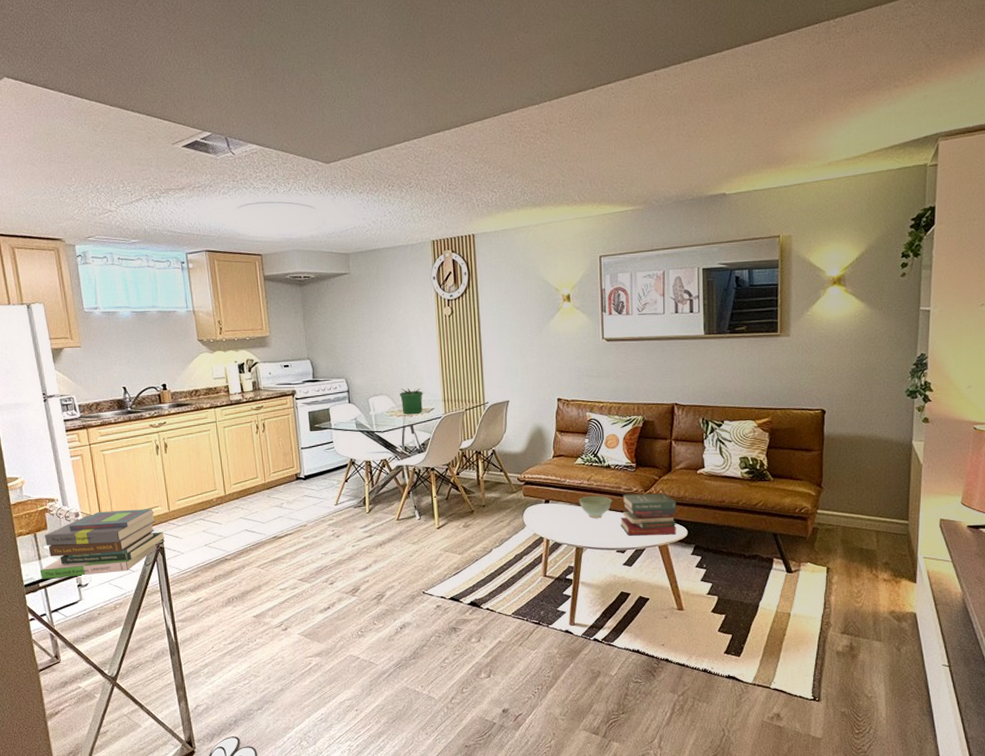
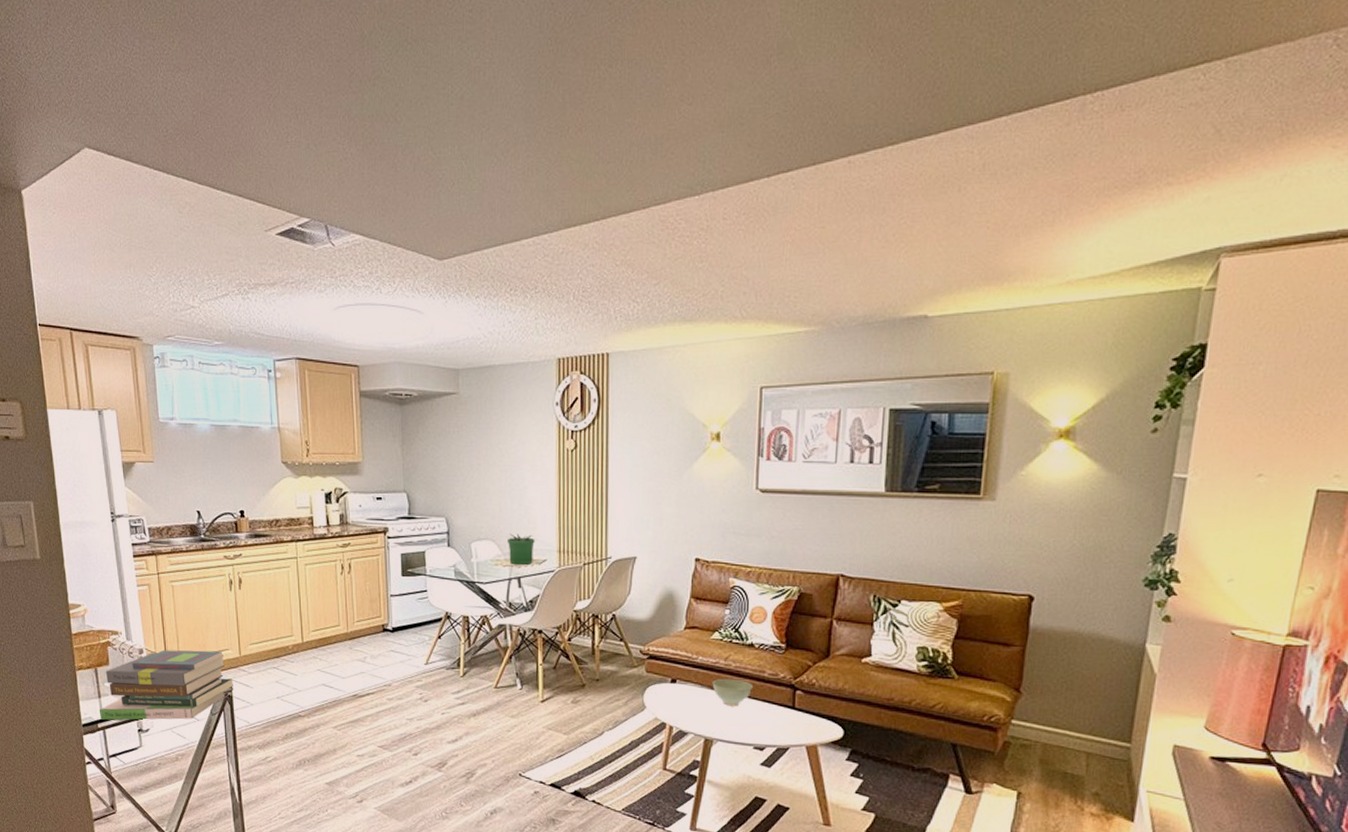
books: present [620,493,677,536] -> none [761,680,833,734]

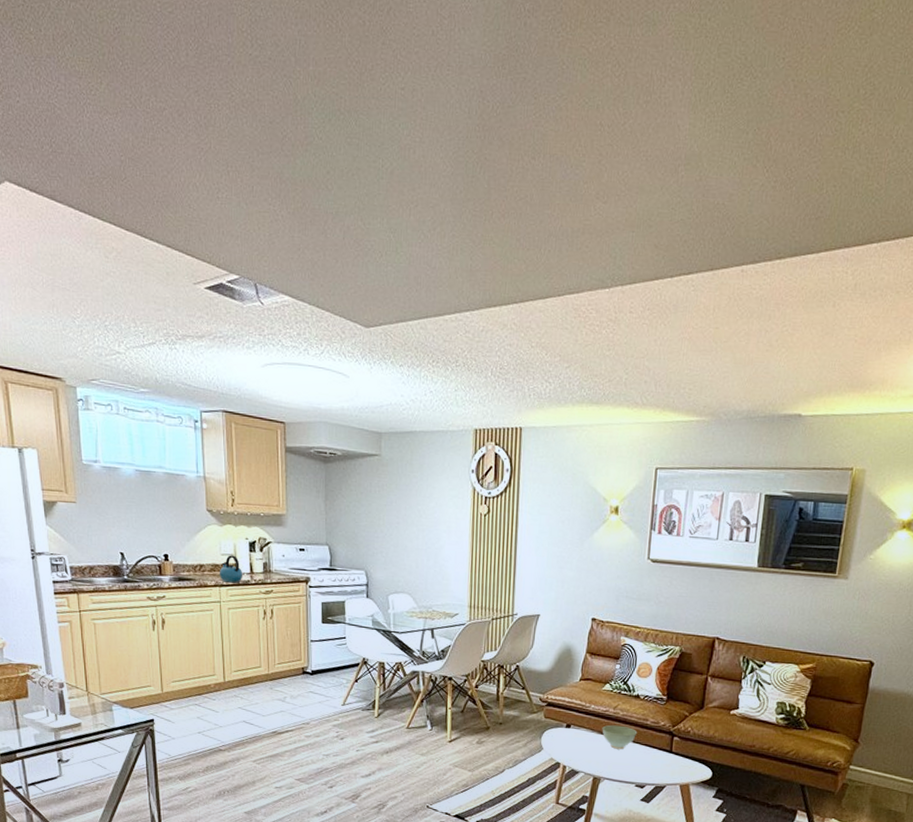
books: present [99,650,233,720] -> none [17,684,155,751]
kettle: none [295,508,320,537] -> present [219,555,243,583]
planter: present [508,534,536,566] -> none [423,588,449,618]

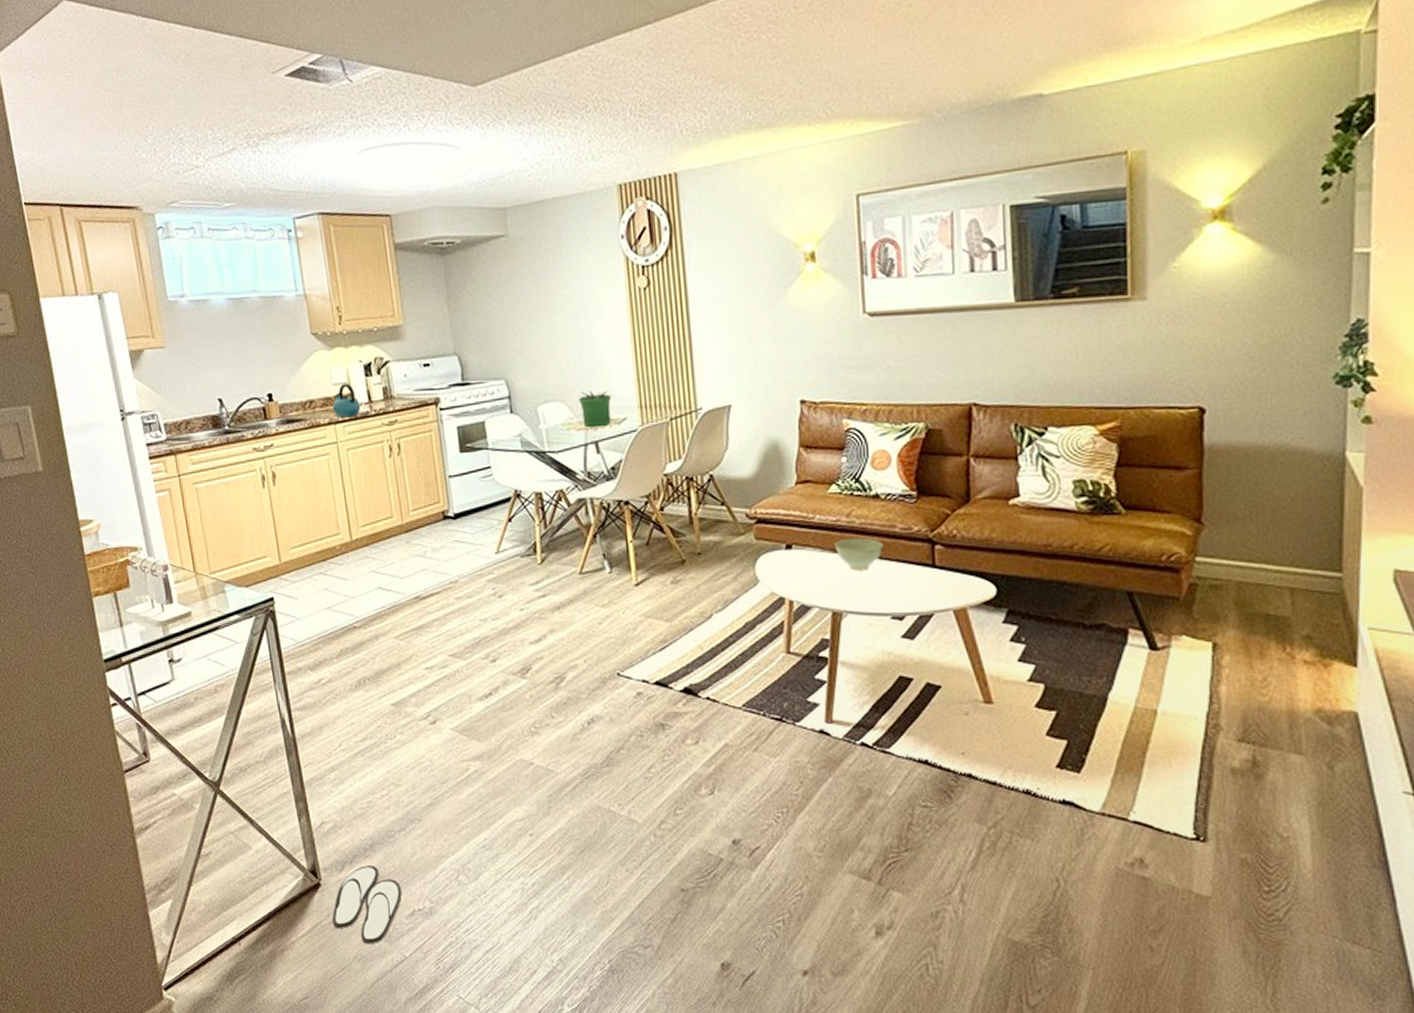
planter: none [423,588,449,618] -> present [579,390,612,428]

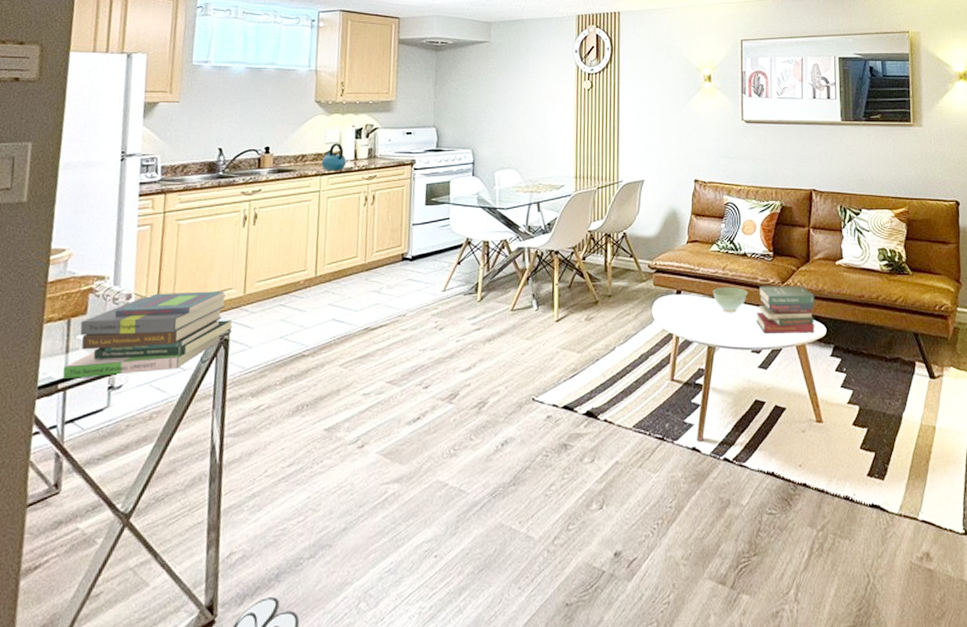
books: none [121,560,275,652] -> present [62,291,233,379]
planter: present [579,390,612,428] -> none [529,162,555,191]
books: none [896,534,979,596] -> present [756,286,815,334]

